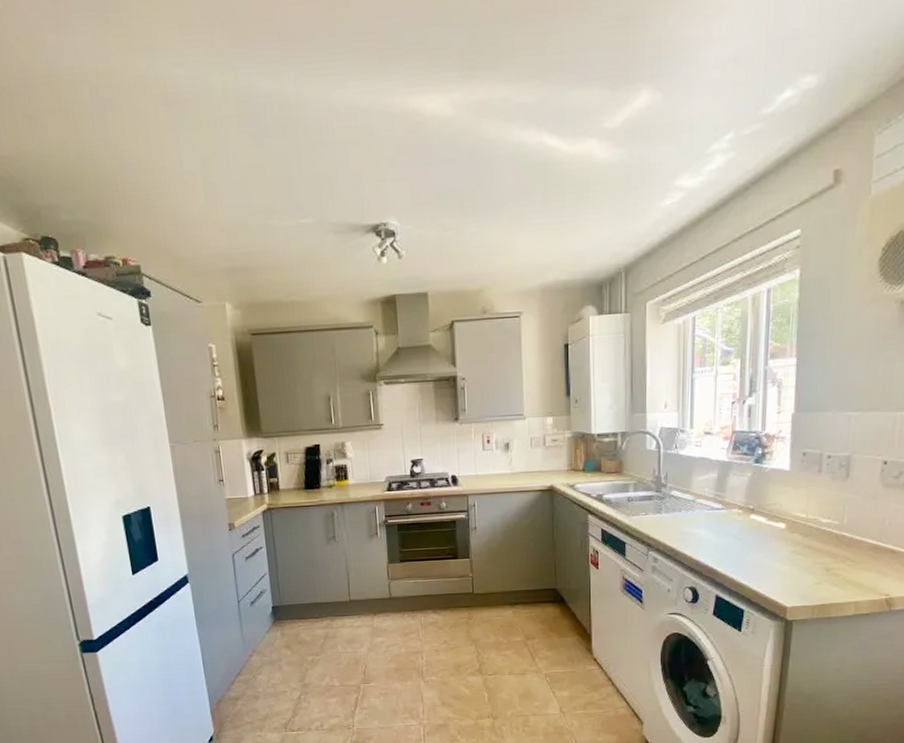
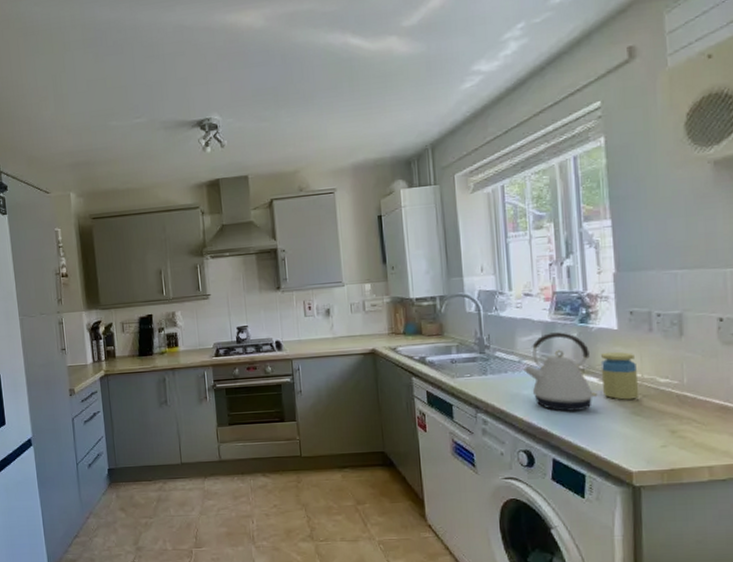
kettle: none [697,472,764,550] -> present [523,332,598,411]
jar: none [769,492,803,539] -> present [600,351,640,400]

